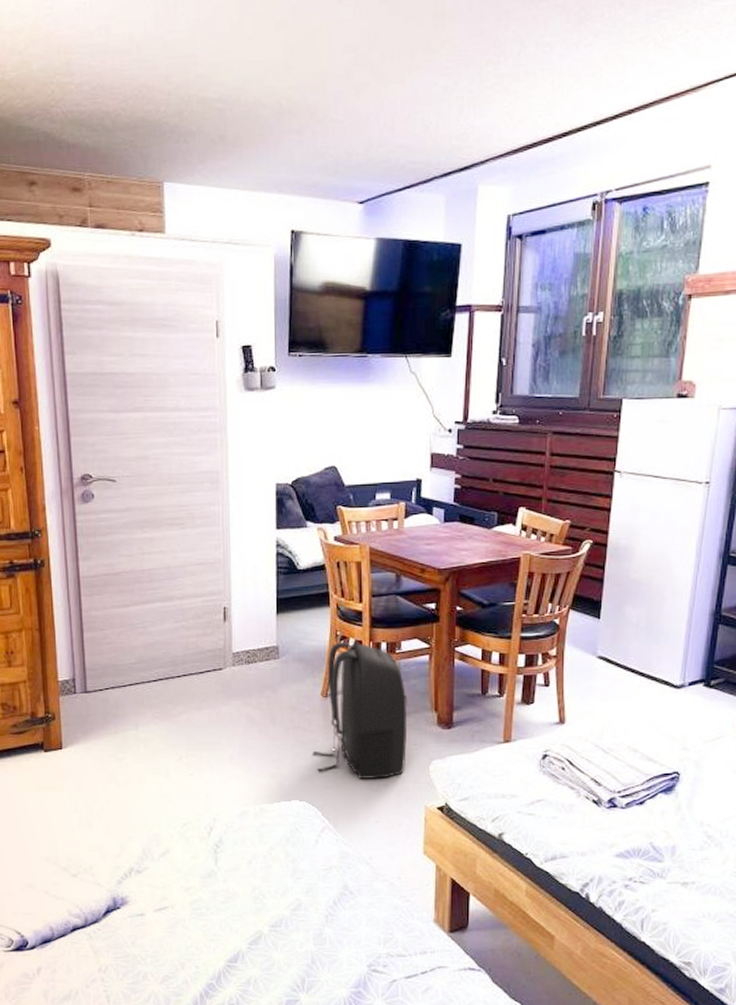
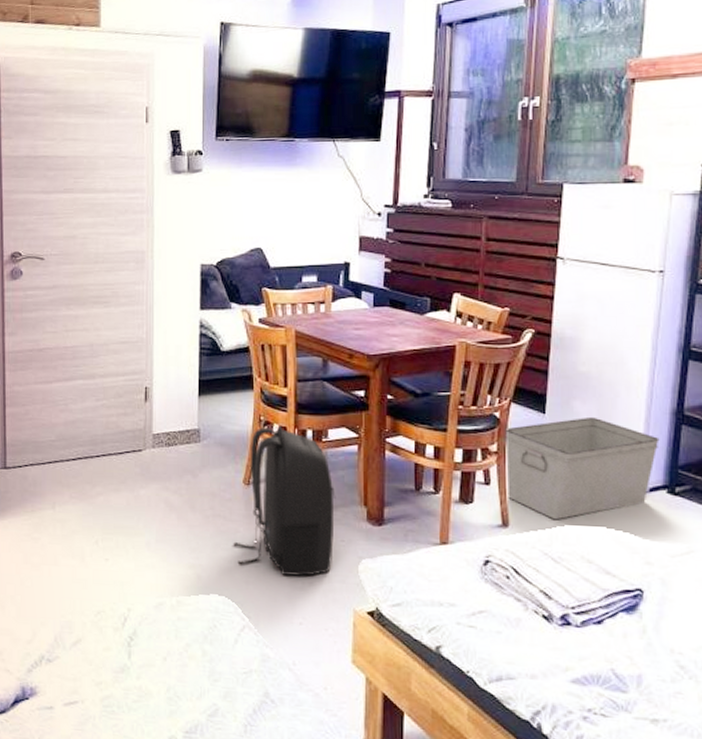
storage bin: none [564,620,699,715] -> present [505,416,660,520]

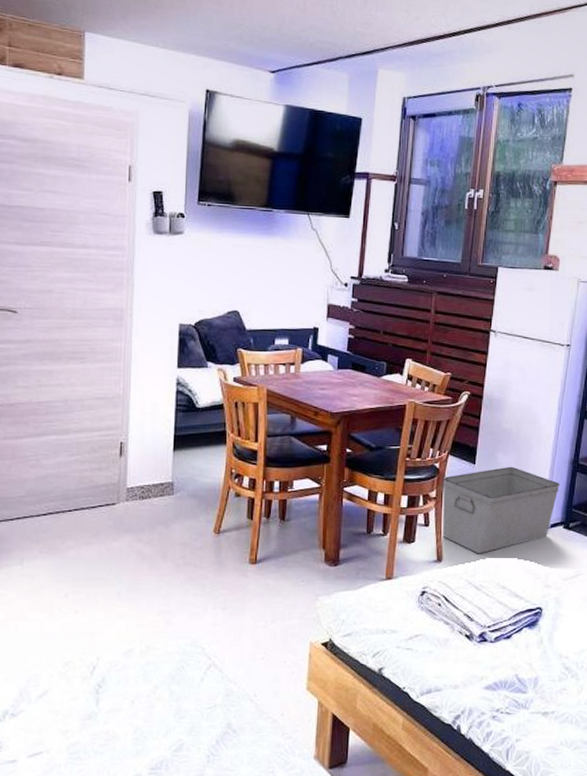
backpack: present [233,426,336,577] -> none [202,479,298,616]

